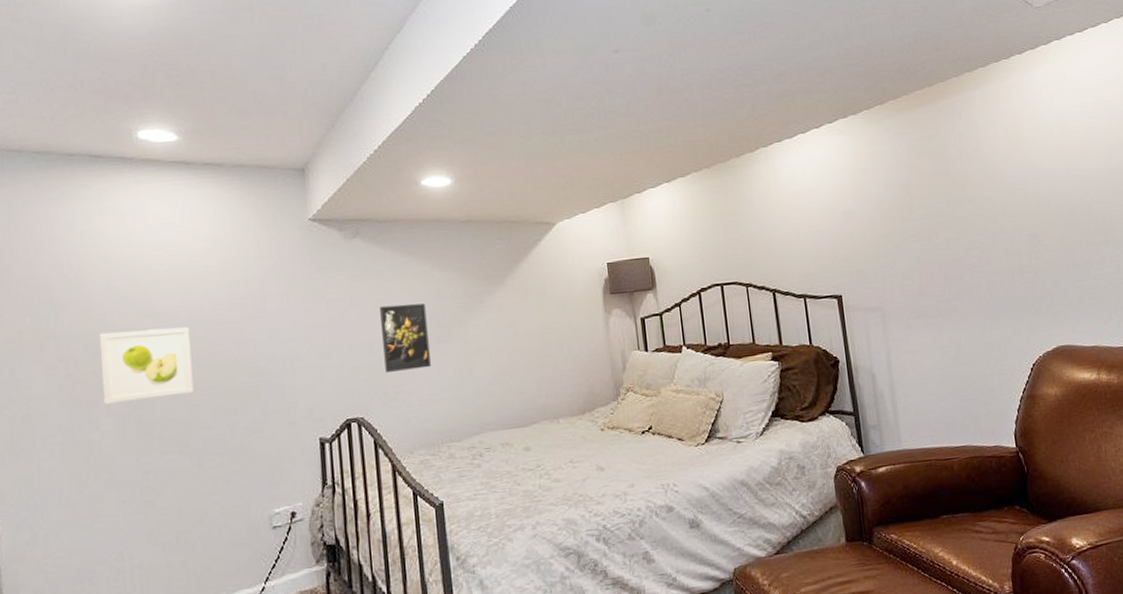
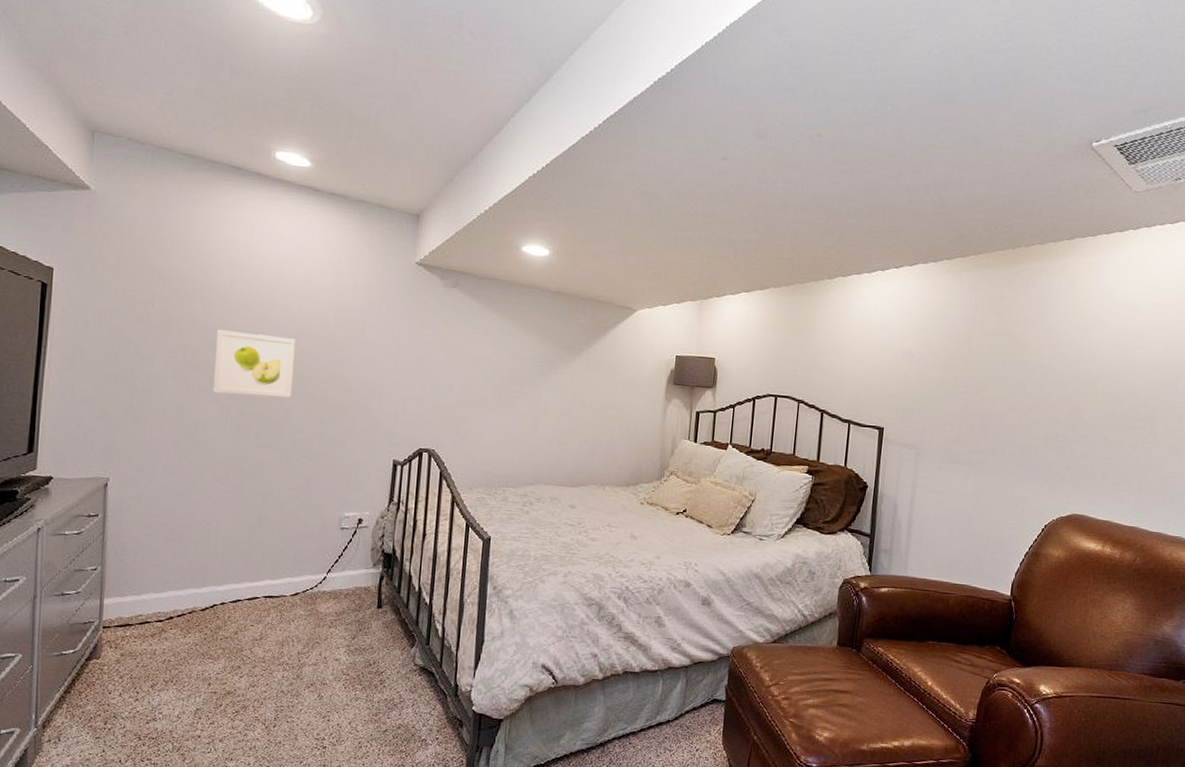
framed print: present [380,303,431,372] -> none [461,354,506,418]

